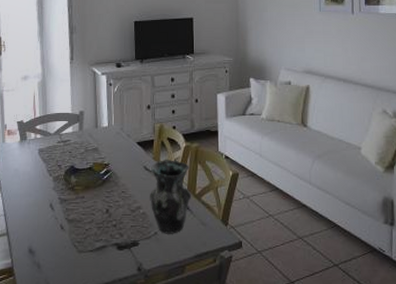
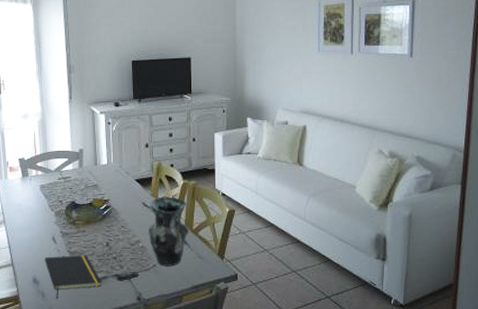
notepad: none [41,223,101,271] -> present [44,255,102,300]

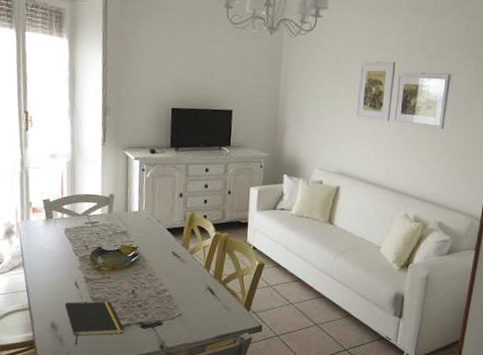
vase: present [147,196,189,267] -> none [175,247,218,316]

